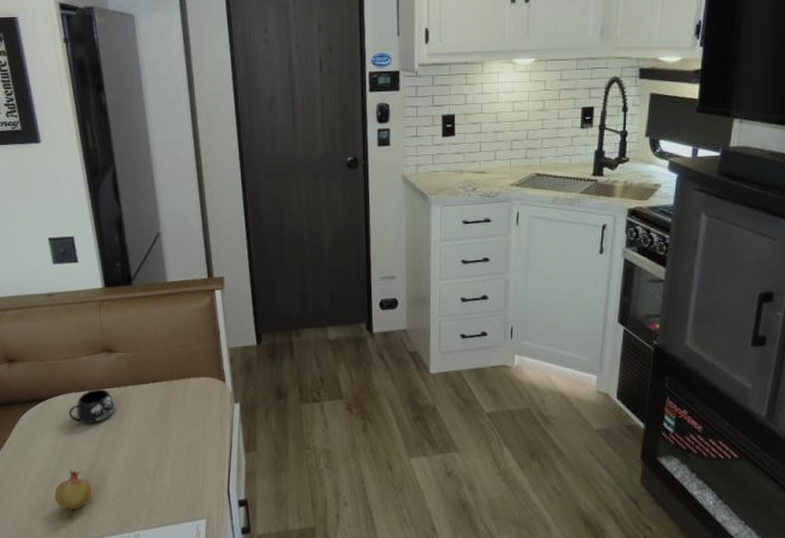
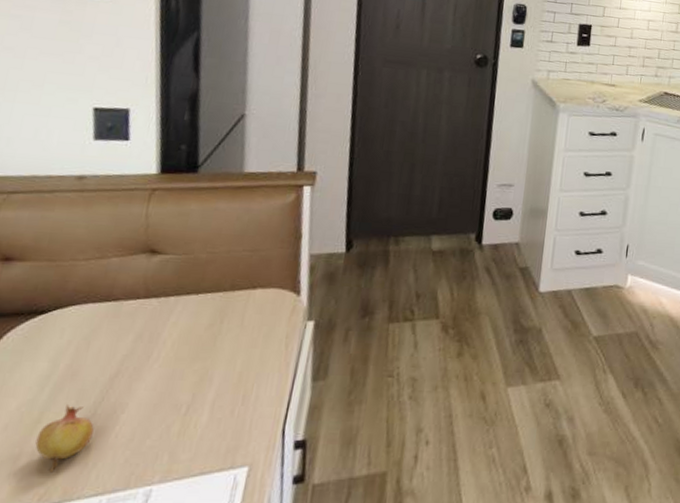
mug: present [68,389,114,423] -> none [78,300,148,343]

